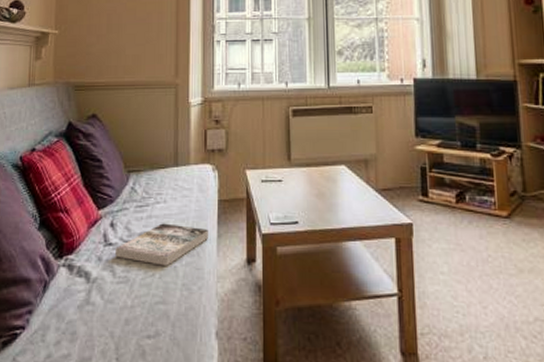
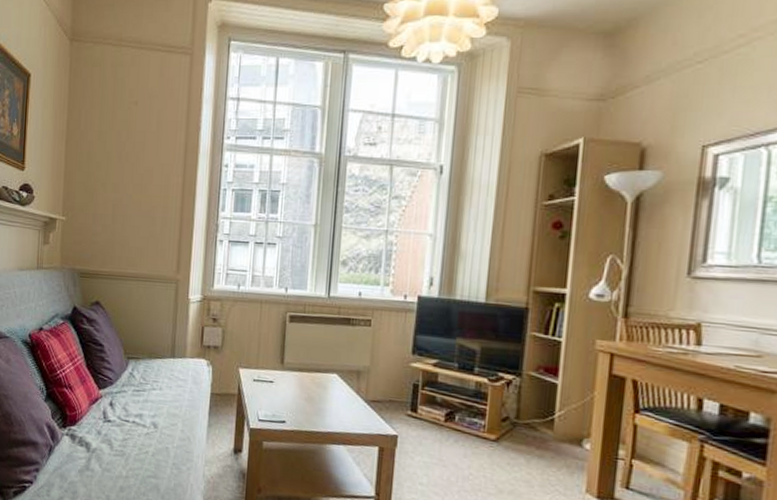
book: present [115,223,208,266] -> none [113,408,199,446]

